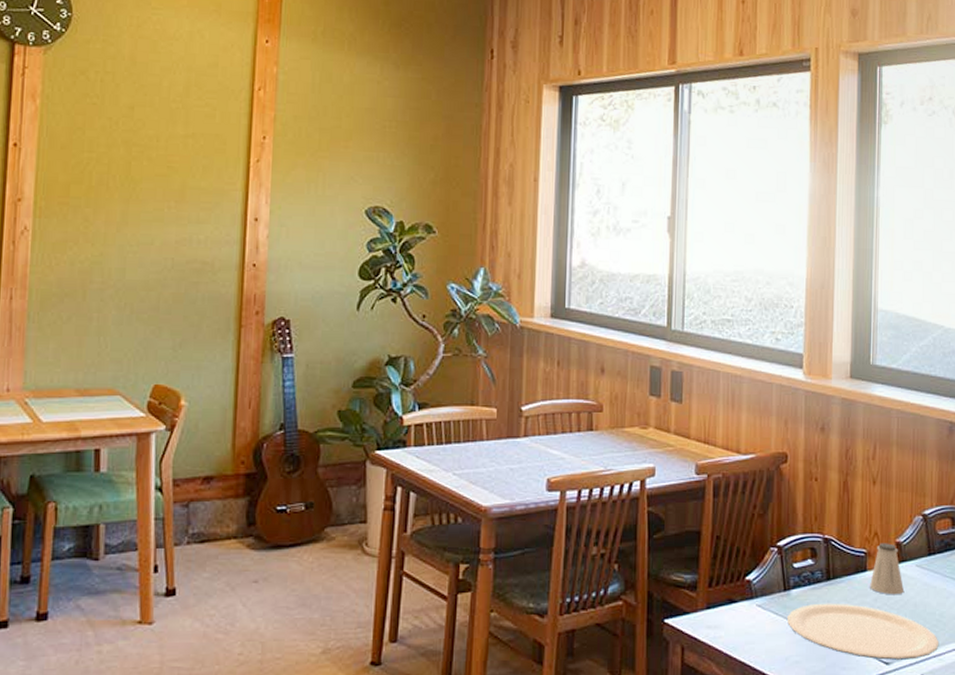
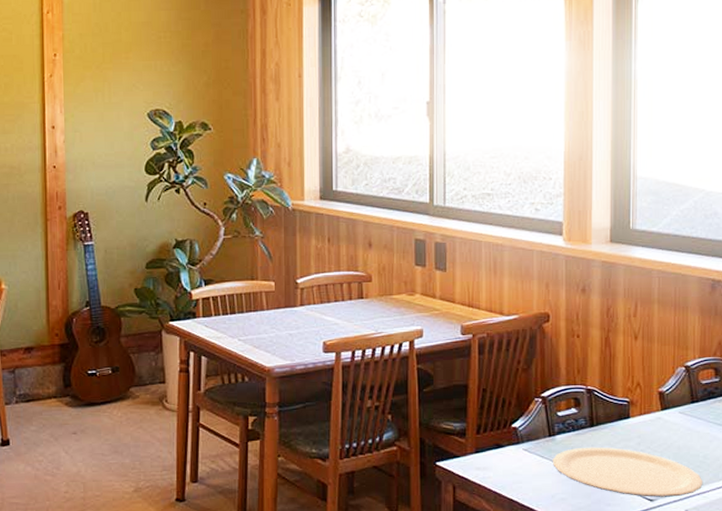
saltshaker: present [870,543,905,595] -> none [633,392,668,440]

